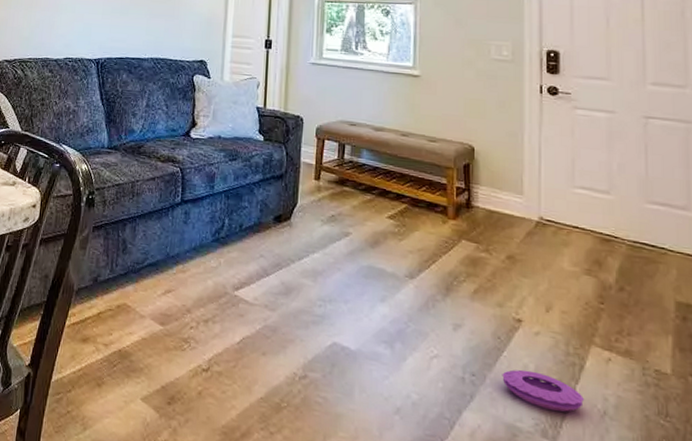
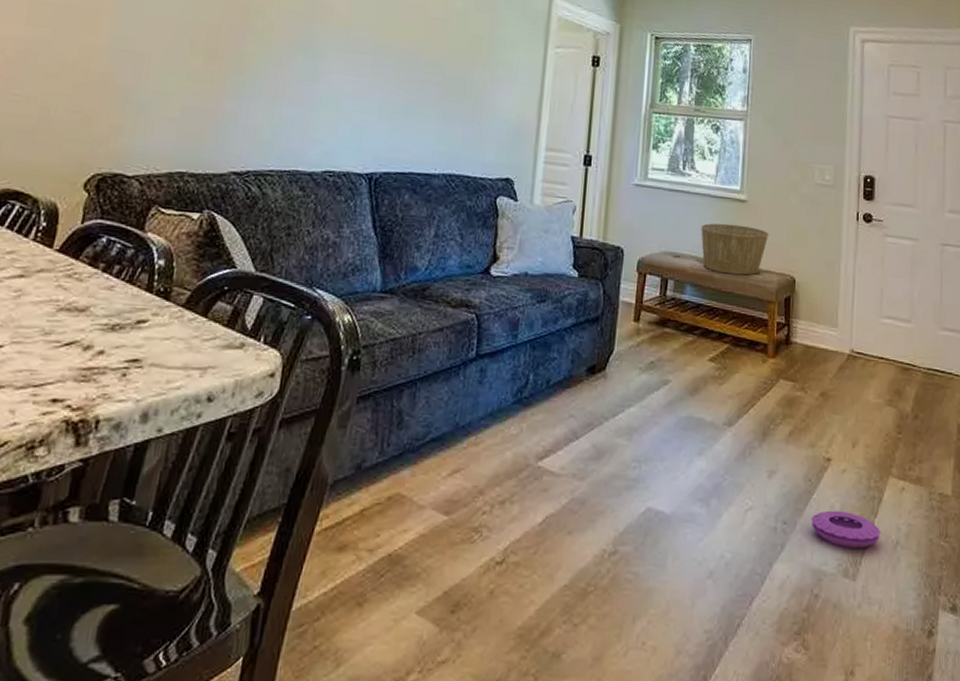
basket: none [375,96,445,143] -> present [701,223,770,276]

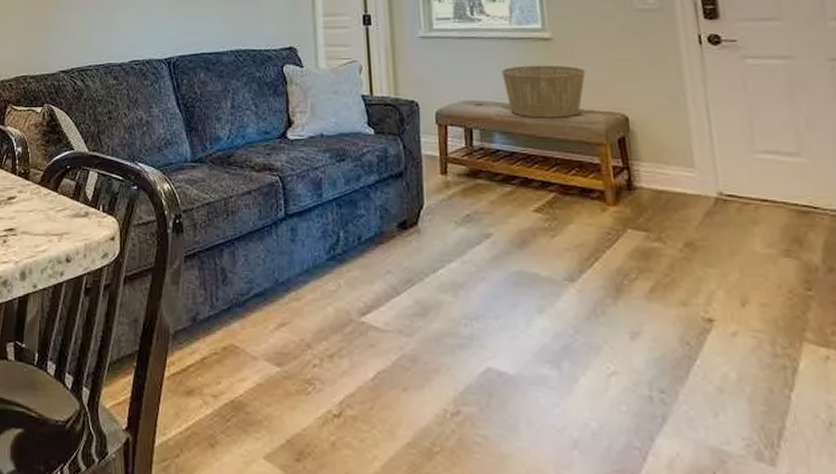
dog toy: present [811,510,882,549] -> none [697,380,805,428]

